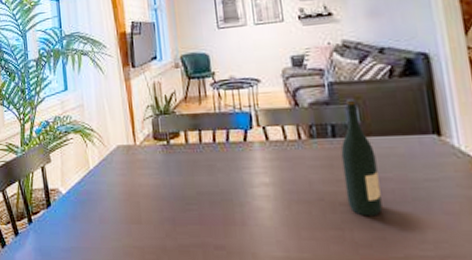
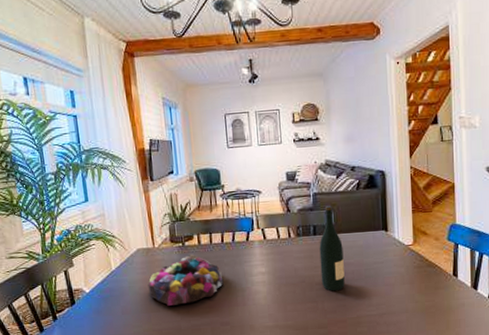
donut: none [128,154,217,218] -> present [148,254,224,306]

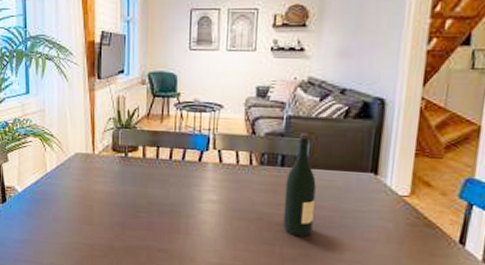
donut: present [148,254,224,306] -> none [83,167,167,222]

